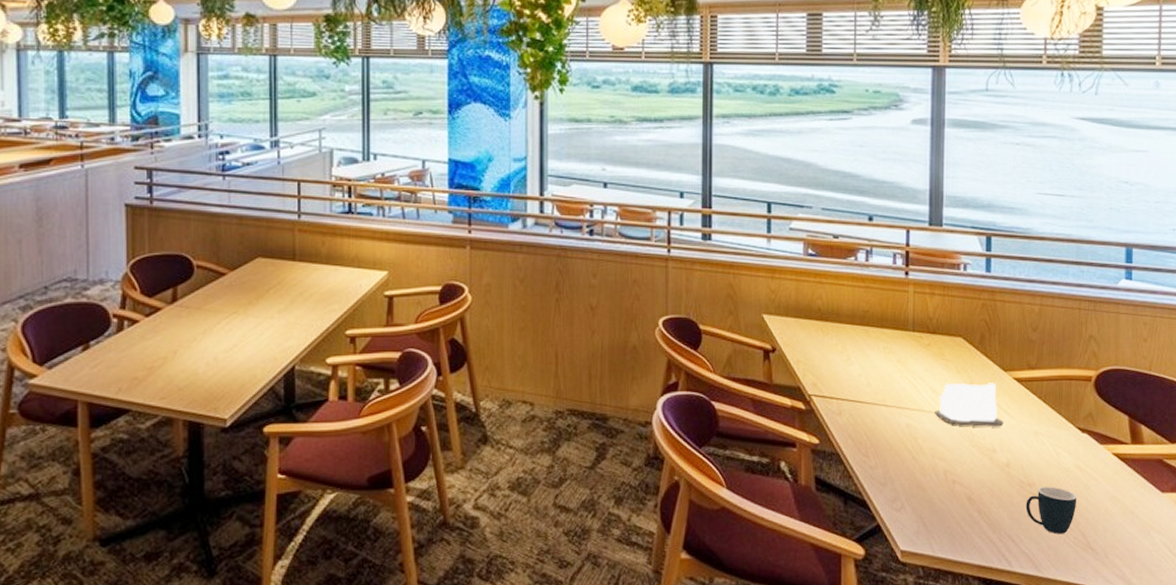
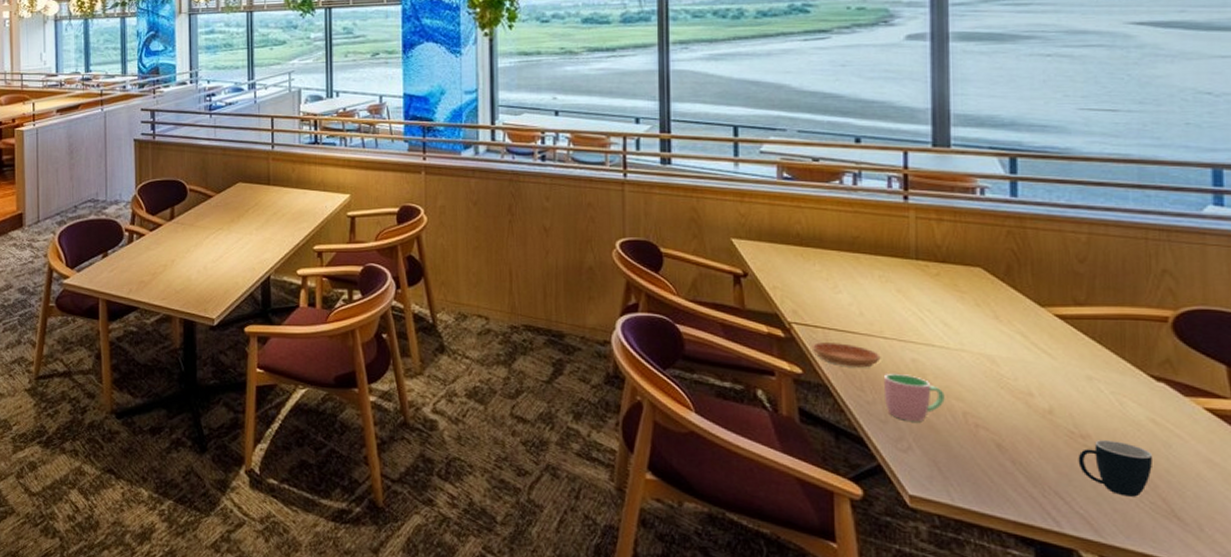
saucer: none [827,412,883,435] -> present [811,342,881,368]
cup: none [884,439,931,482] -> present [883,374,945,421]
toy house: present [935,383,1004,427] -> none [948,316,1043,367]

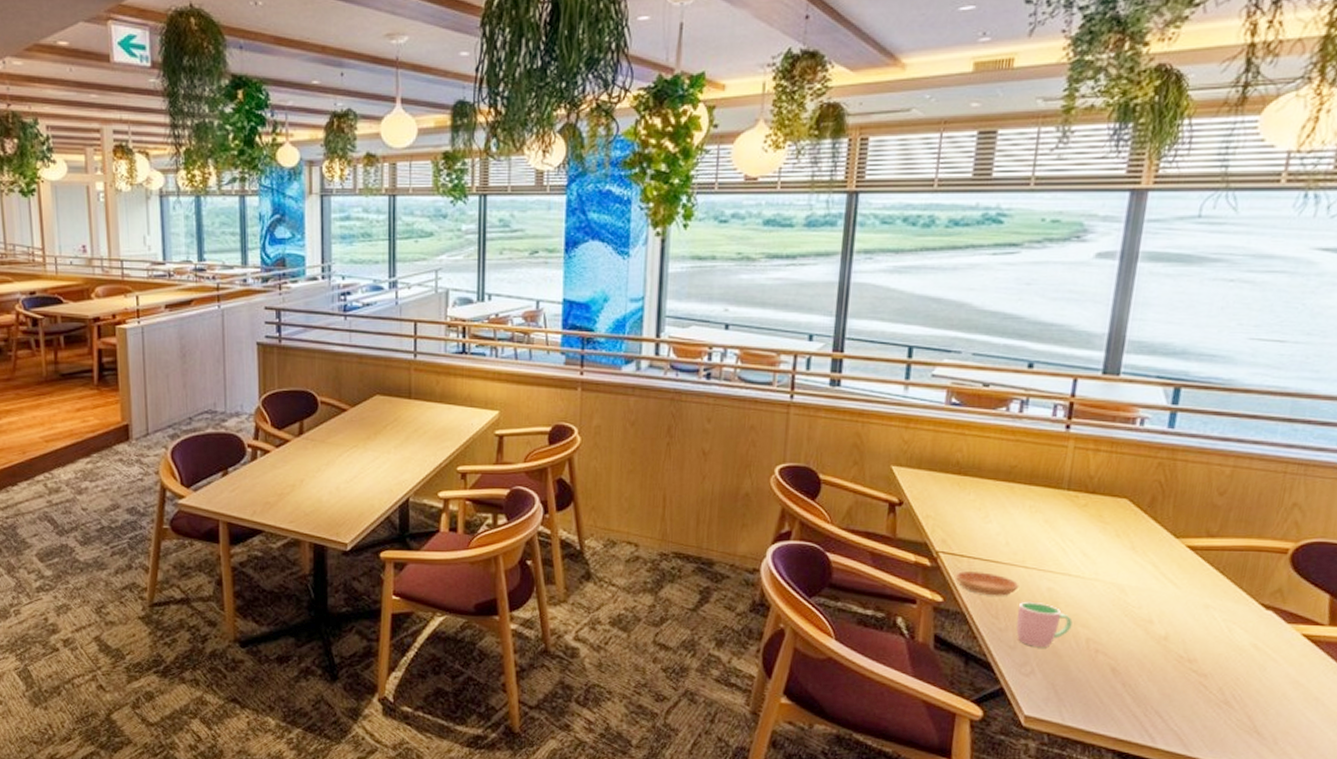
mug: present [1078,440,1154,497] -> none [1181,664,1249,715]

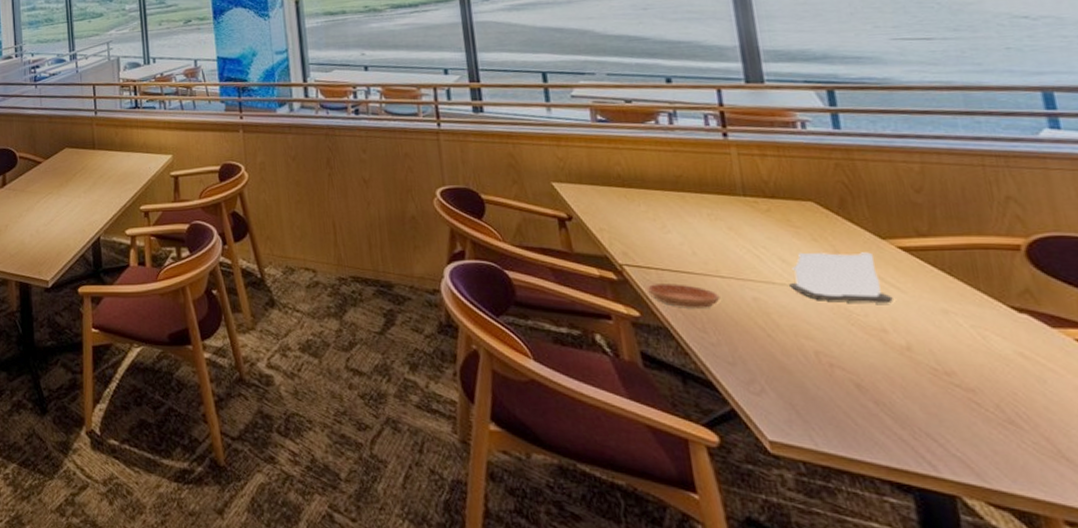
cup: present [1016,602,1073,647] -> none [725,314,794,362]
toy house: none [1083,547,1168,596] -> present [789,252,893,302]

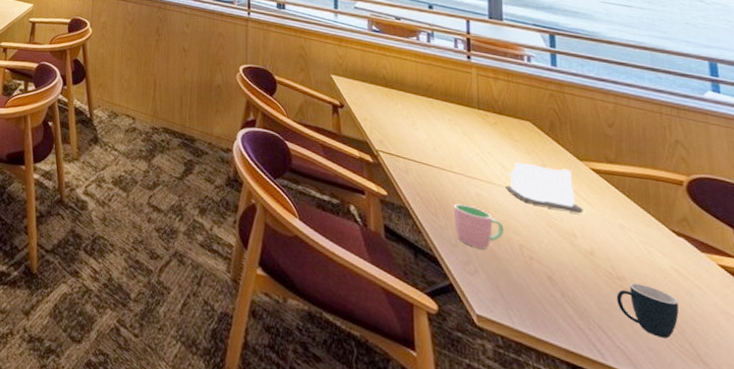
saucer: present [646,284,720,308] -> none [395,170,451,196]
cup: none [725,314,794,362] -> present [453,204,504,249]
mug: none [945,377,1030,437] -> present [616,283,679,339]

